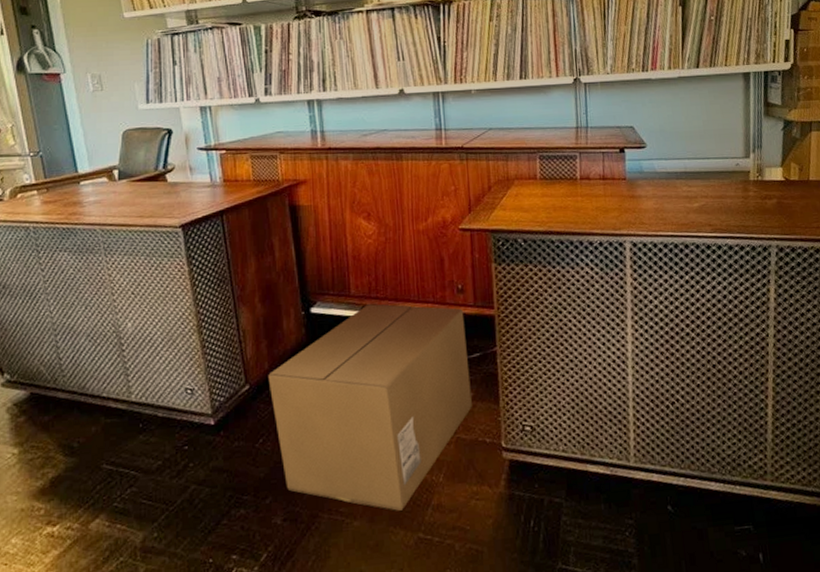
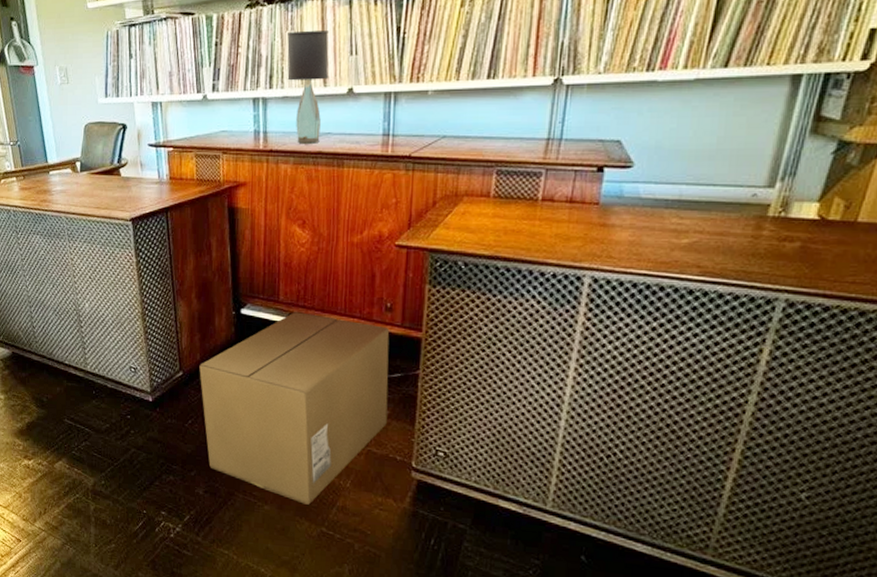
table lamp: none [337,40,380,141] -> present [287,30,329,144]

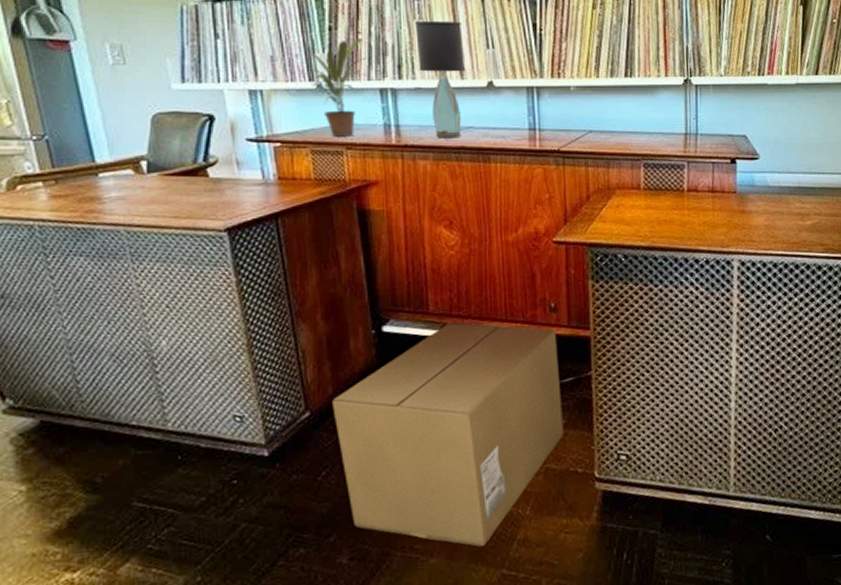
potted plant: none [198,51,245,143] -> present [308,38,369,137]

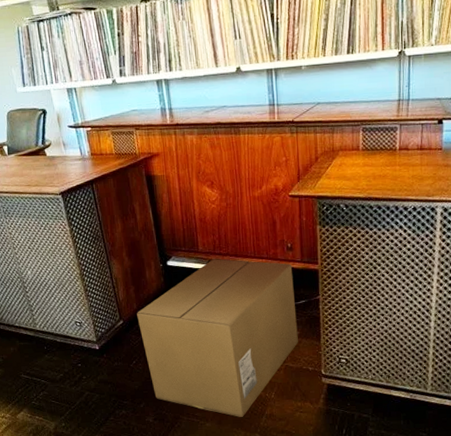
potted plant: present [308,38,369,137] -> none [105,40,148,121]
table lamp: present [415,21,466,138] -> none [180,19,220,117]

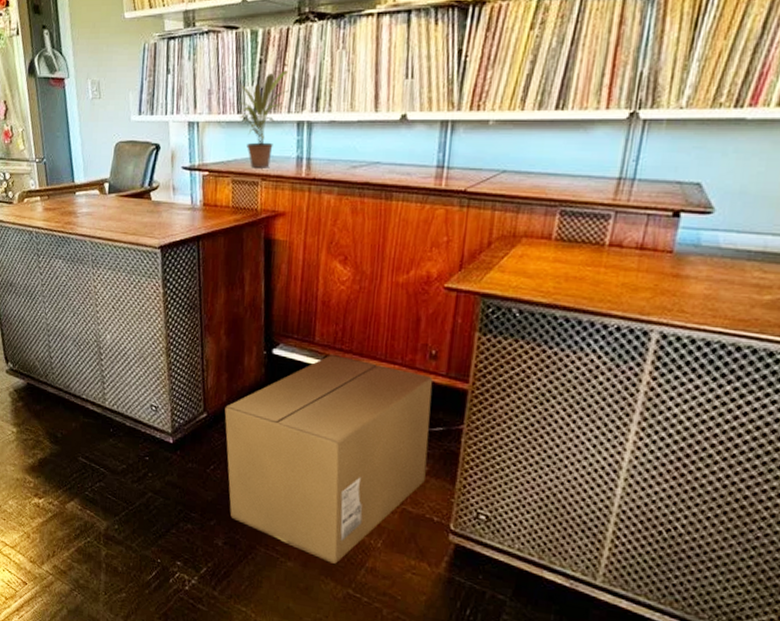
potted plant: none [105,40,148,121] -> present [239,70,289,168]

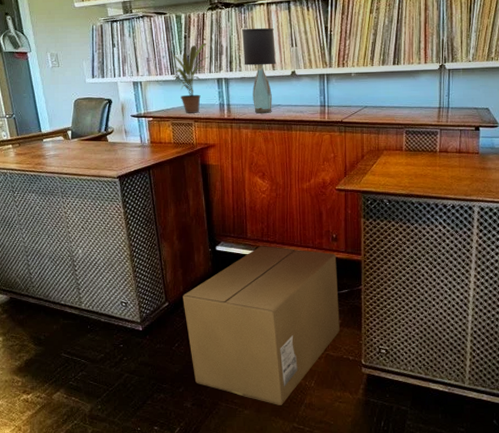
table lamp: none [335,51,383,174] -> present [242,28,277,114]

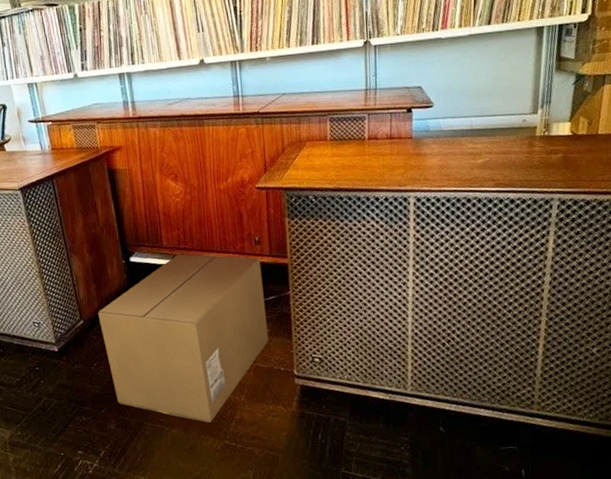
potted plant: present [171,43,210,113] -> none [66,34,110,115]
table lamp: present [242,28,277,114] -> none [142,13,183,110]

